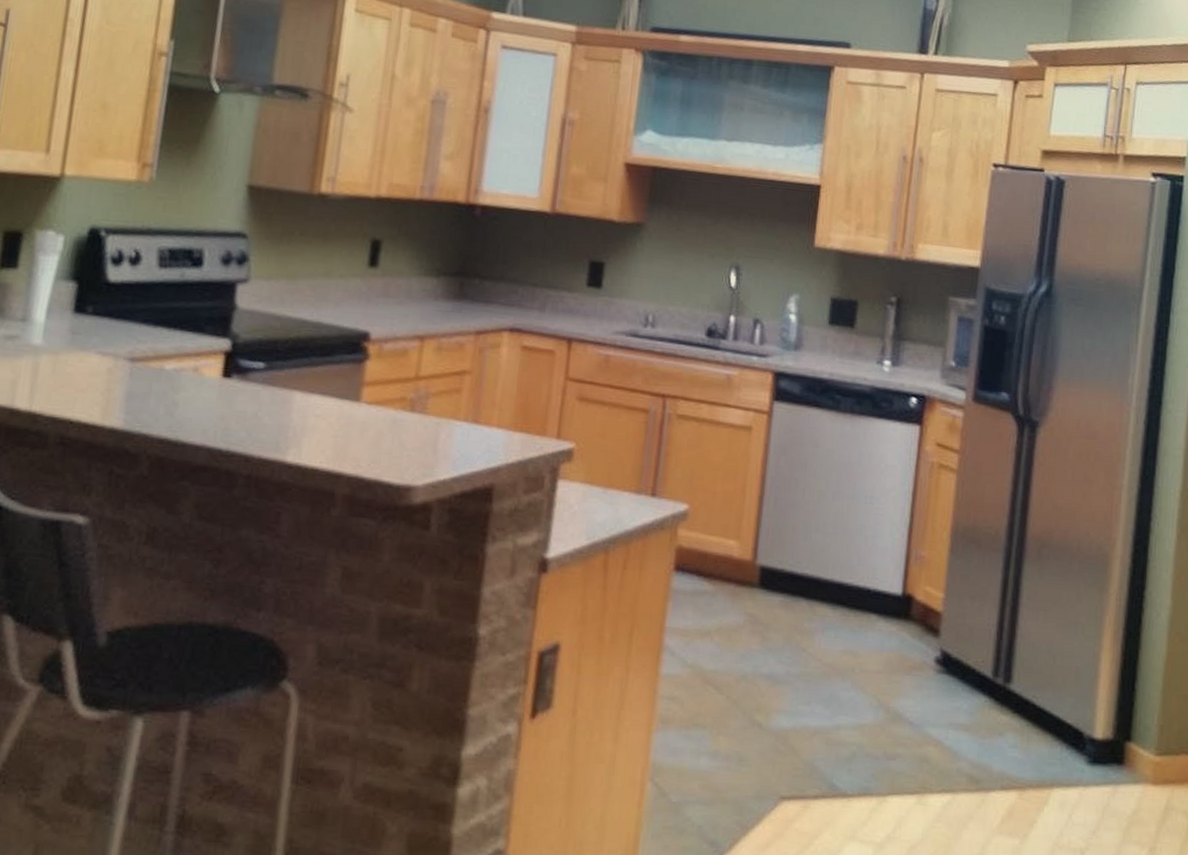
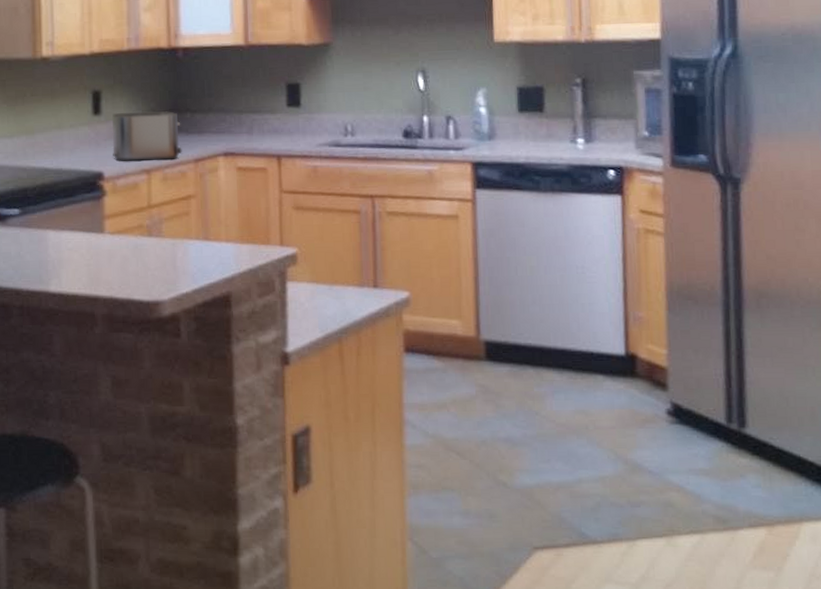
toaster: none [384,267,467,329] -> present [112,111,182,161]

